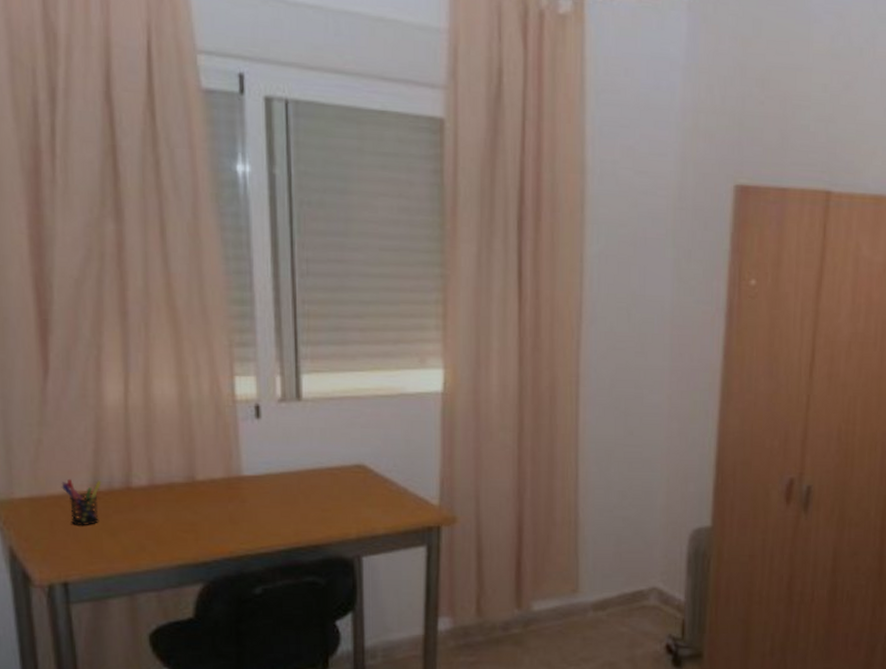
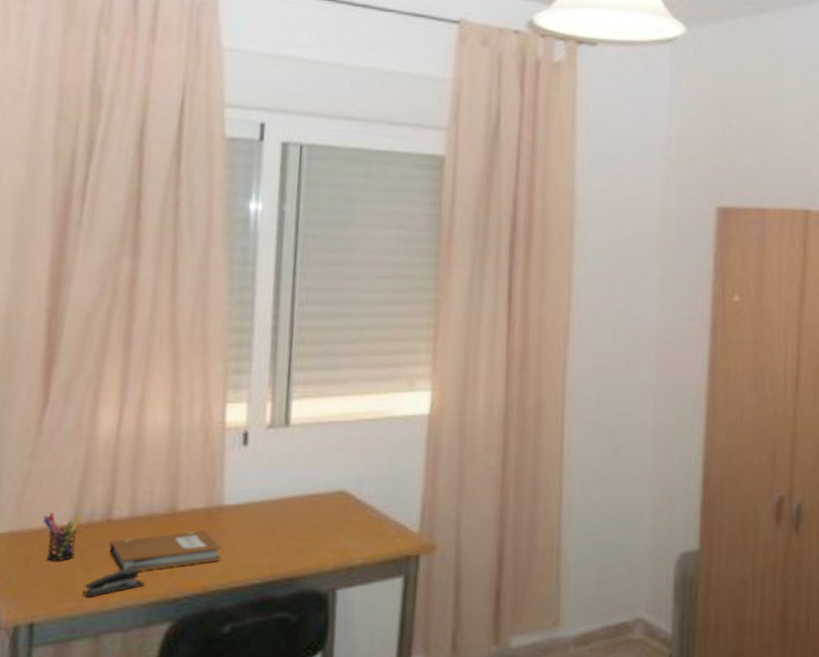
stapler: none [111,533,174,560] -> present [82,568,146,597]
notebook: none [132,499,246,536] -> present [109,530,222,571]

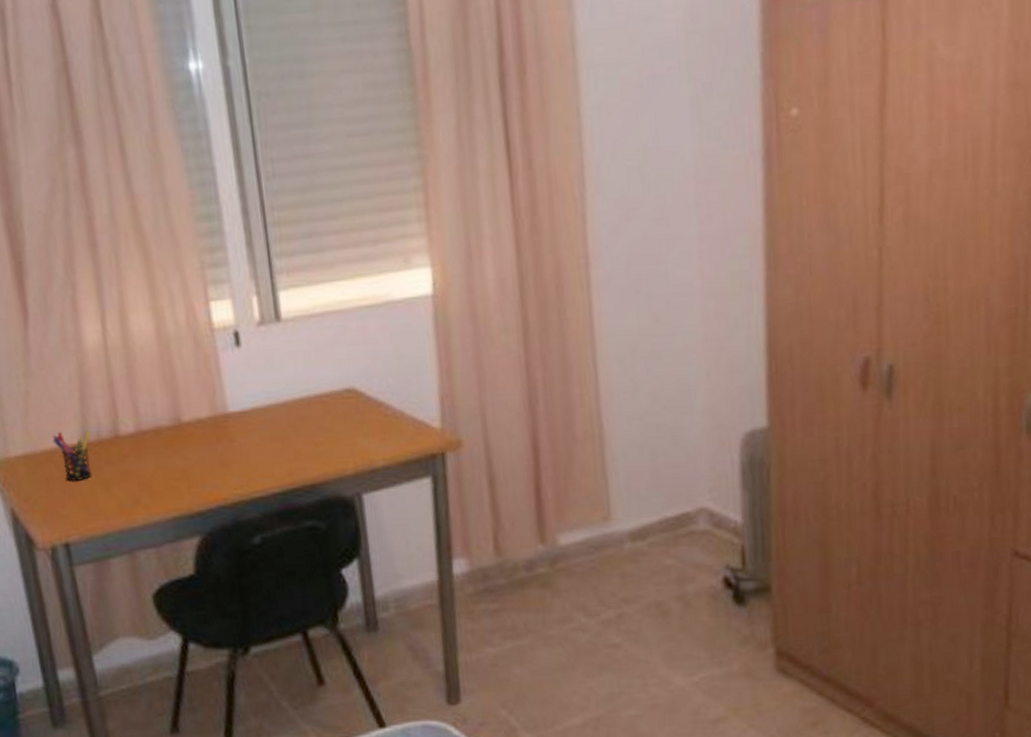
stapler: present [82,568,146,597] -> none [107,483,167,515]
notebook: present [109,530,222,571] -> none [122,440,238,487]

